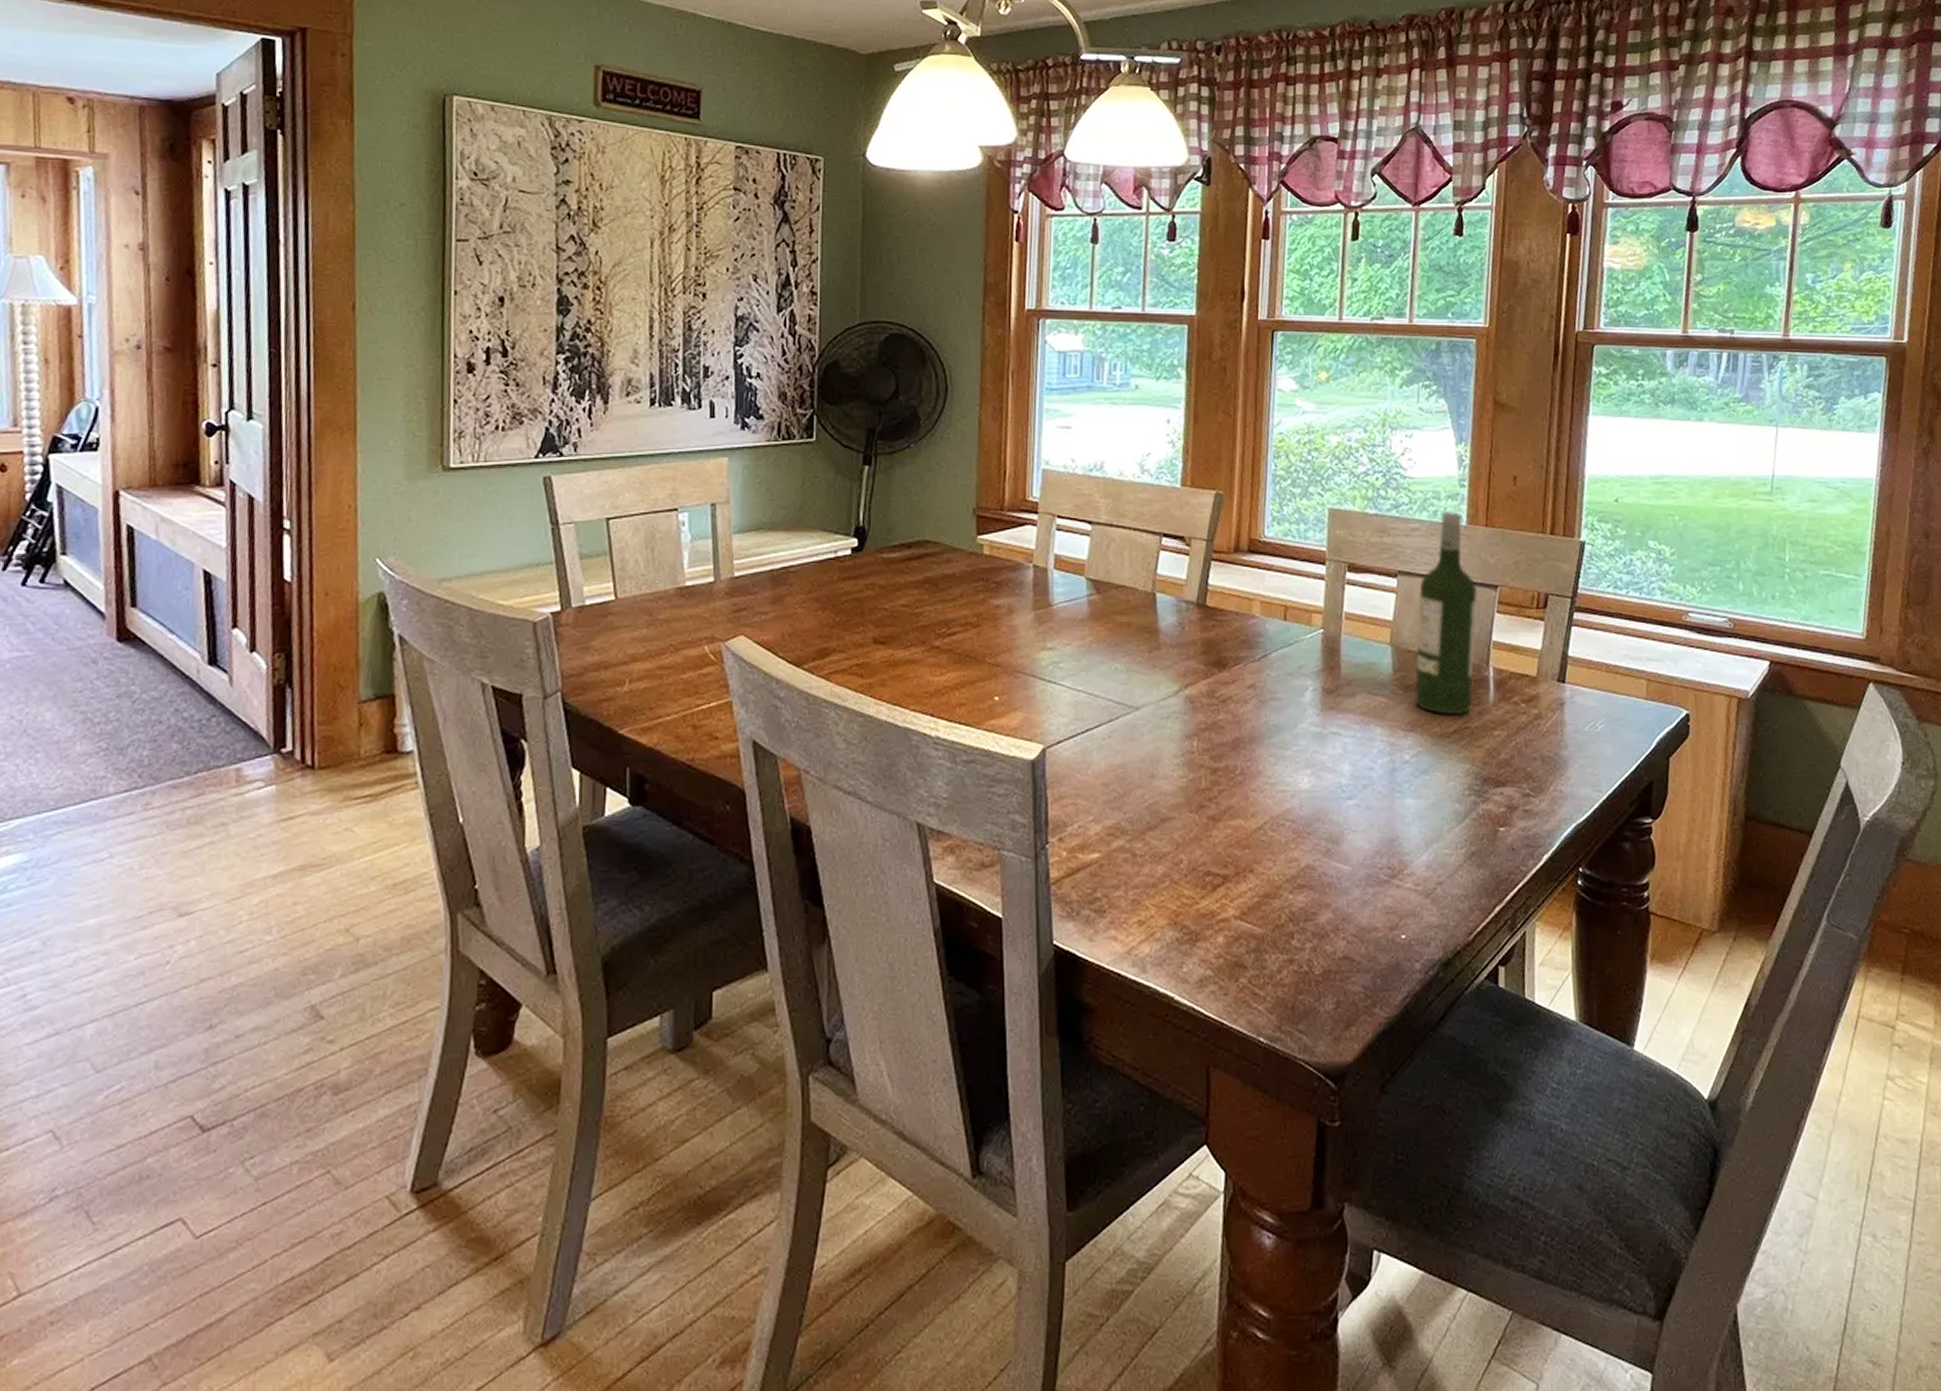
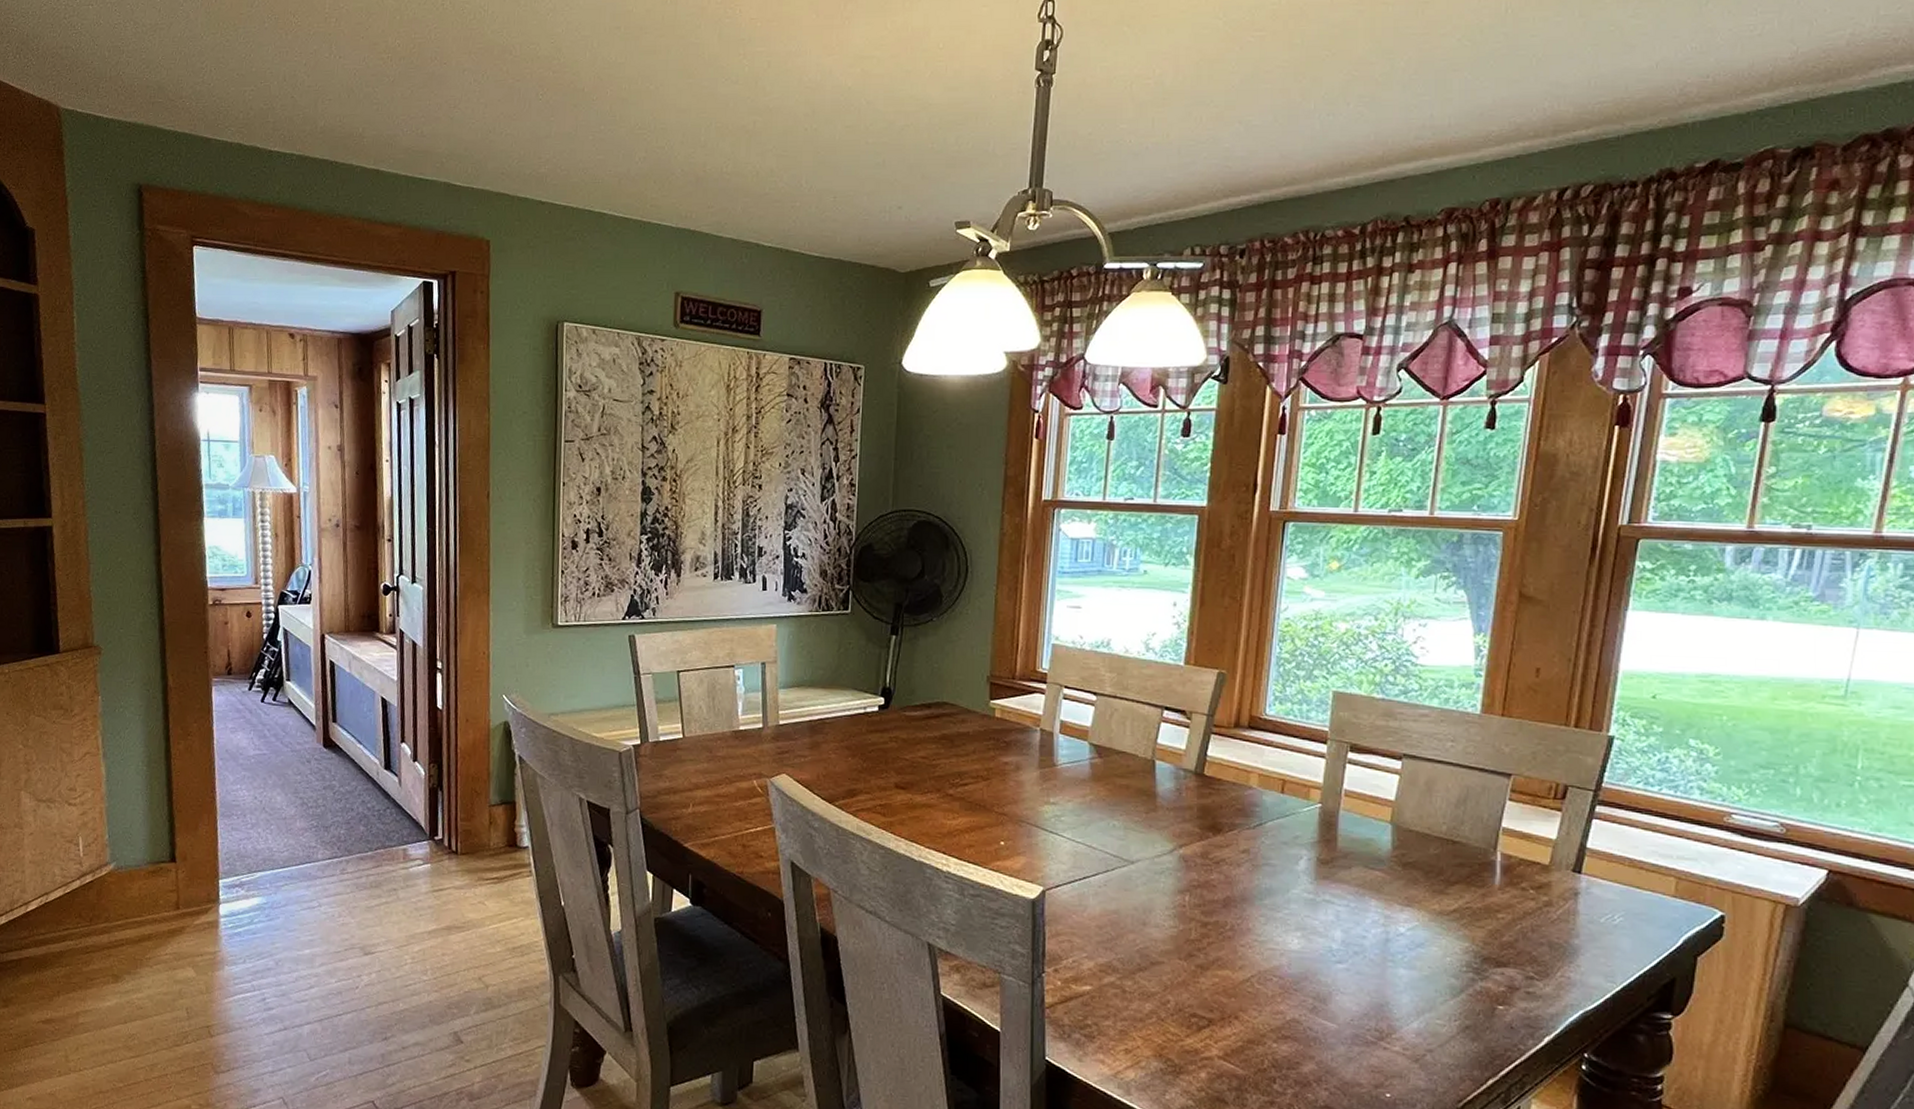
wine bottle: present [1413,510,1478,716] -> none [1412,698,1489,896]

